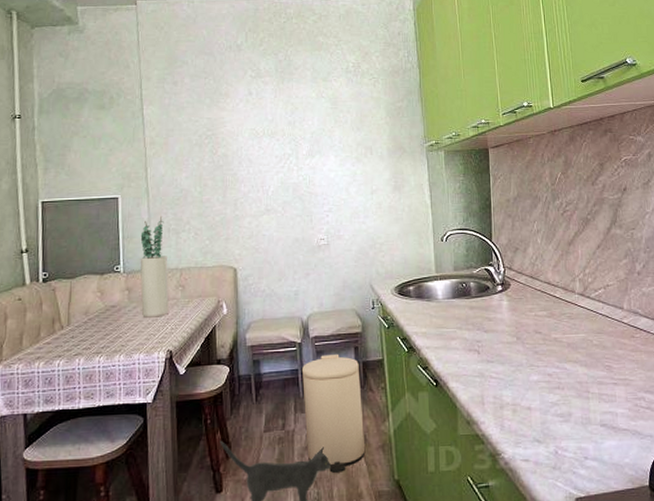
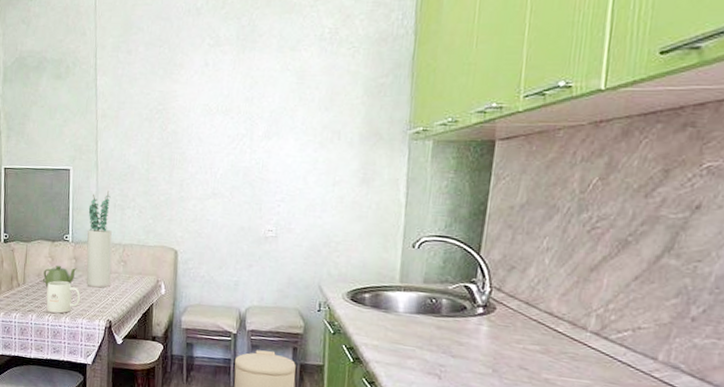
teapot: none [90,299,131,324] -> present [42,265,77,287]
mug: none [95,316,137,352] -> present [46,280,81,314]

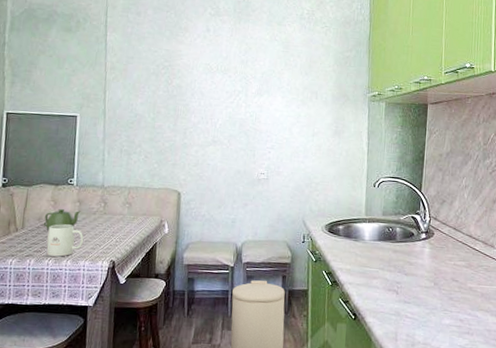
vase: present [86,191,113,288] -> none [90,137,119,230]

